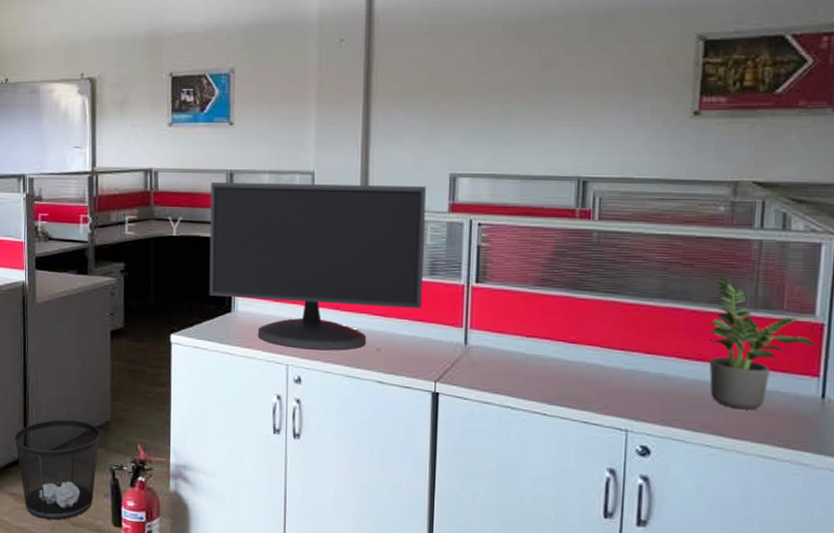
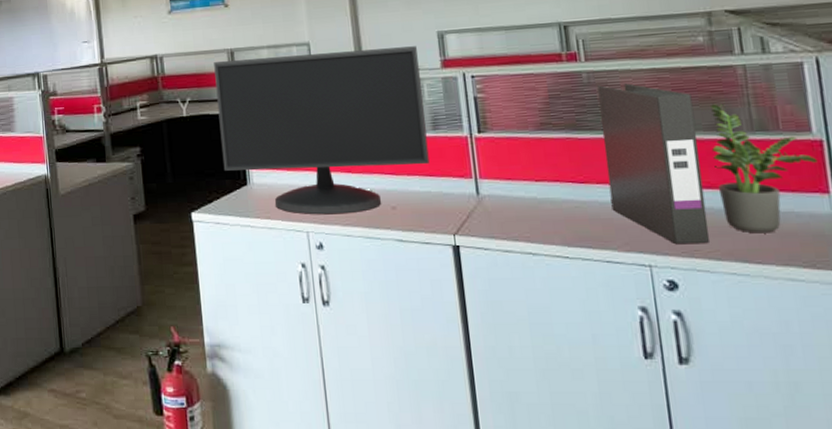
waste bin: present [14,419,100,520] -> none [49,308,133,414]
binder: none [599,246,701,413] -> present [597,83,709,245]

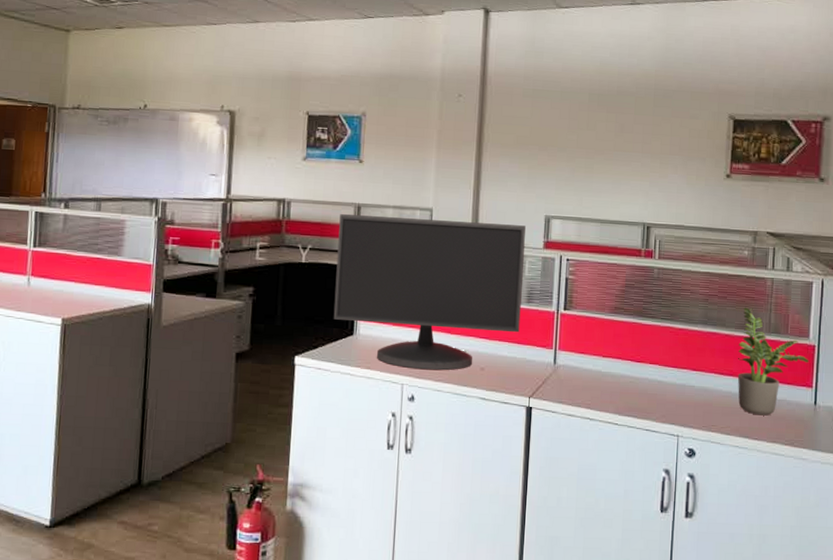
binder: present [597,83,709,245] -> none [657,281,732,420]

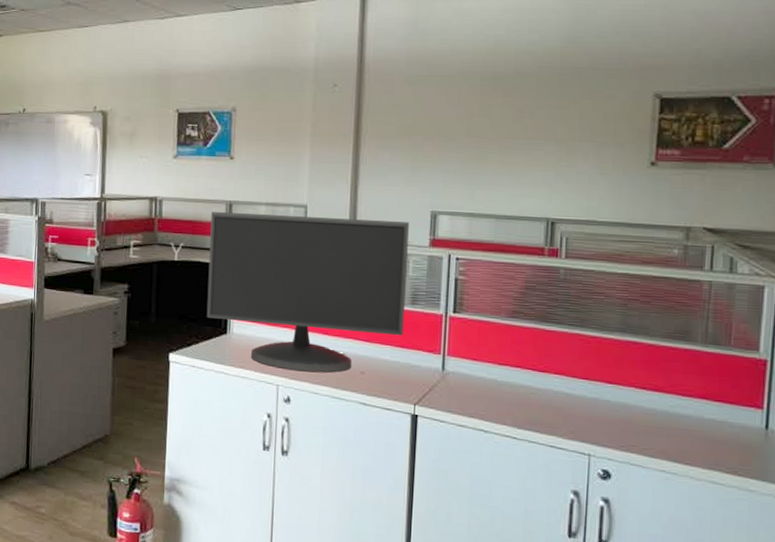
potted plant: present [737,307,809,416] -> none [664,314,759,439]

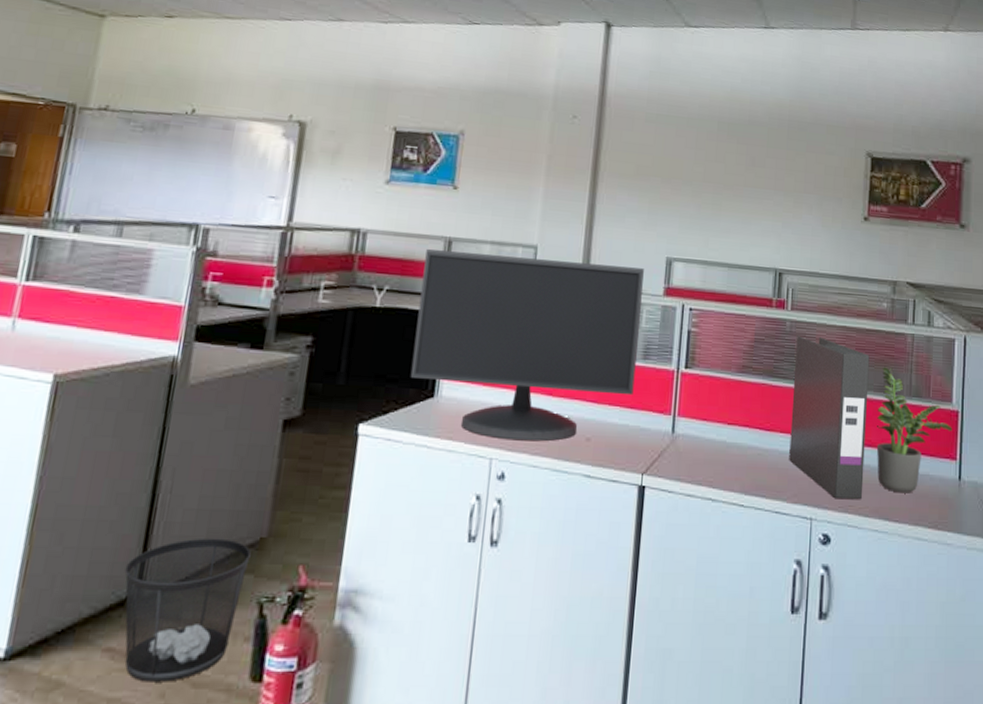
waste bin: none [17,432,100,530] -> present [124,538,251,682]
binder: none [564,283,657,440] -> present [789,336,870,499]
potted plant: none [664,314,759,439] -> present [876,367,952,494]

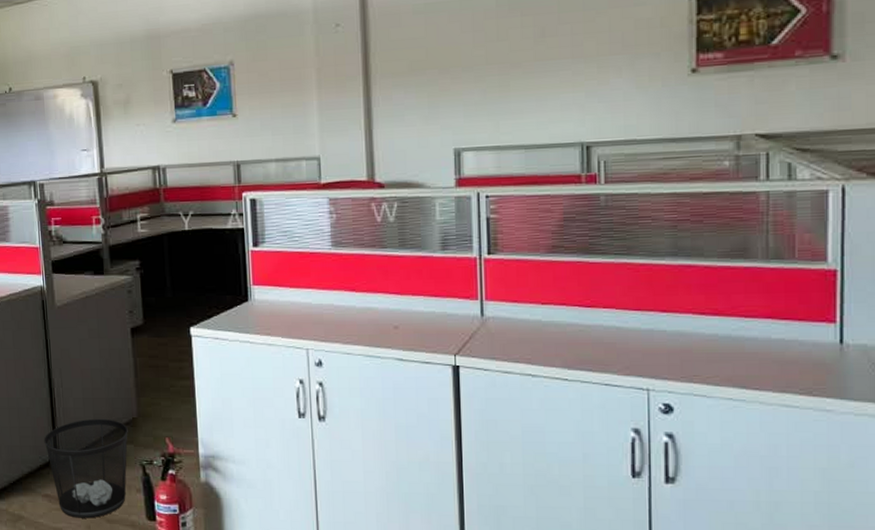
computer monitor: present [410,249,644,442] -> none [219,163,436,333]
binder: present [789,336,870,499] -> none [614,208,711,370]
potted plant: present [876,367,952,494] -> none [724,230,829,361]

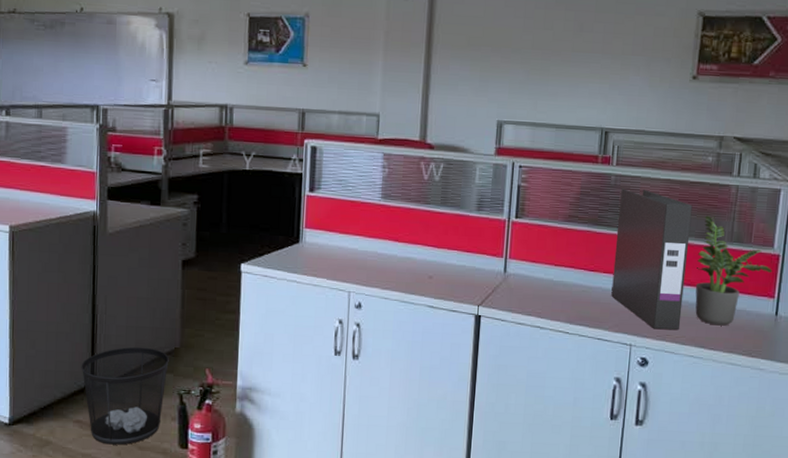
binder: none [614,208,711,370] -> present [611,188,693,330]
potted plant: none [724,230,829,361] -> present [695,215,772,326]

